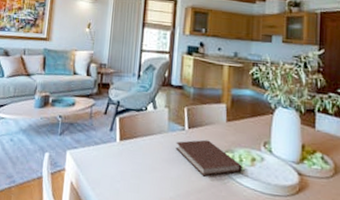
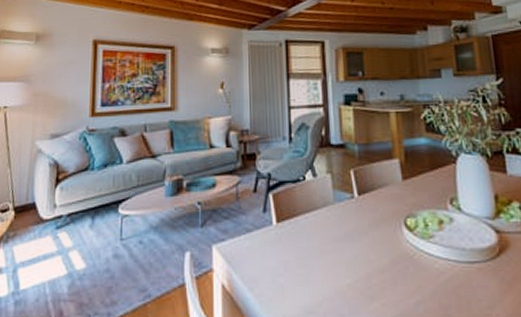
notebook: present [175,139,242,177] -> none [345,206,429,252]

